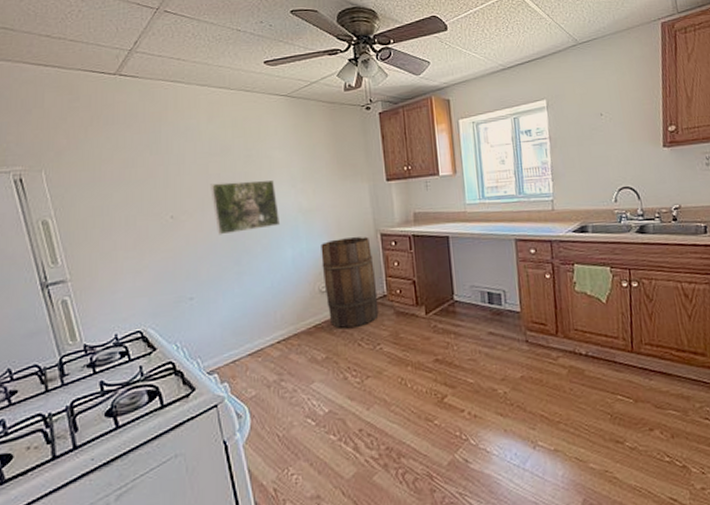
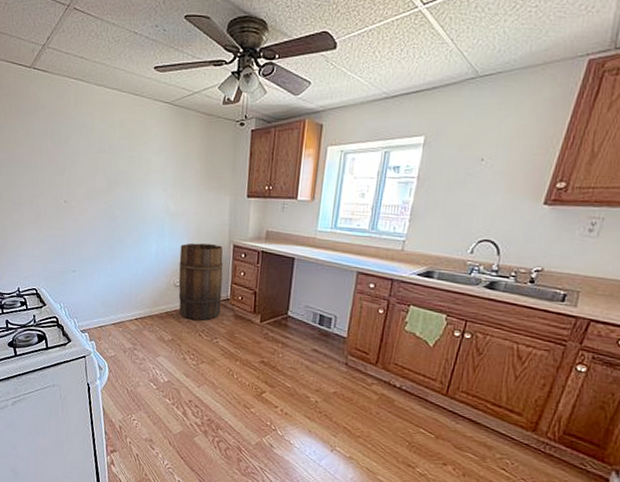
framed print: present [210,179,280,235] -> none [97,177,150,224]

